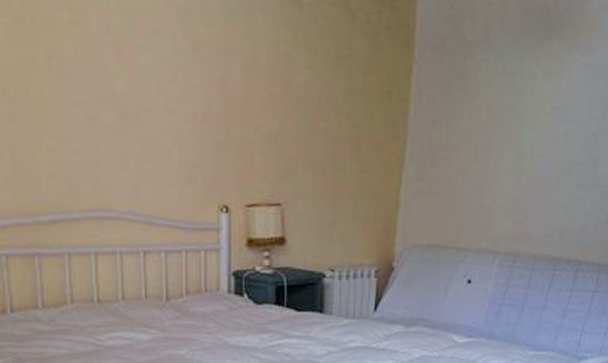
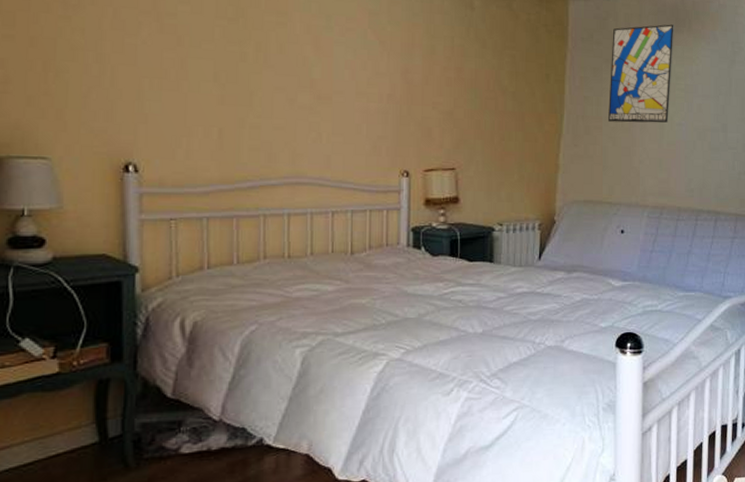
wall art: none [459,29,543,154] -> present [608,24,674,123]

